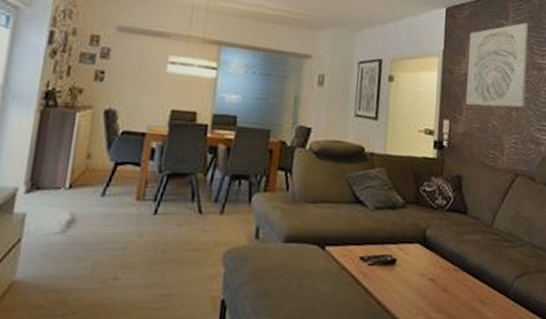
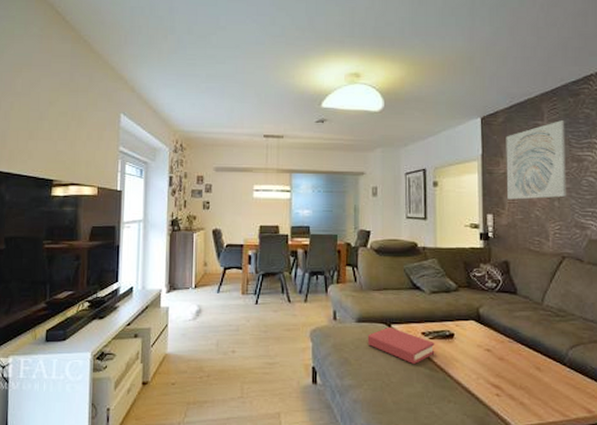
hardback book: none [294,248,374,297] -> present [367,326,435,365]

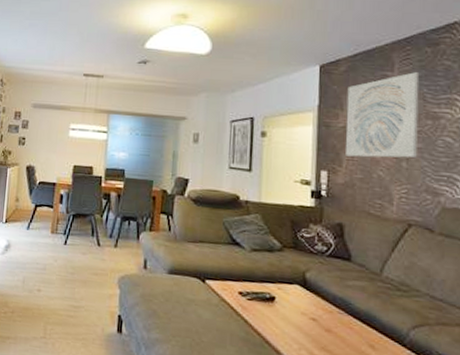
hardback book: present [367,326,435,365] -> none [178,281,253,326]

